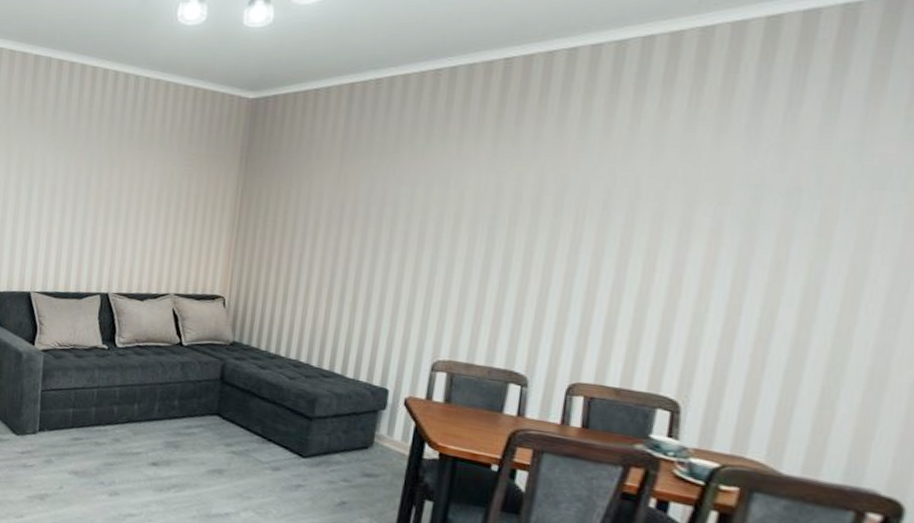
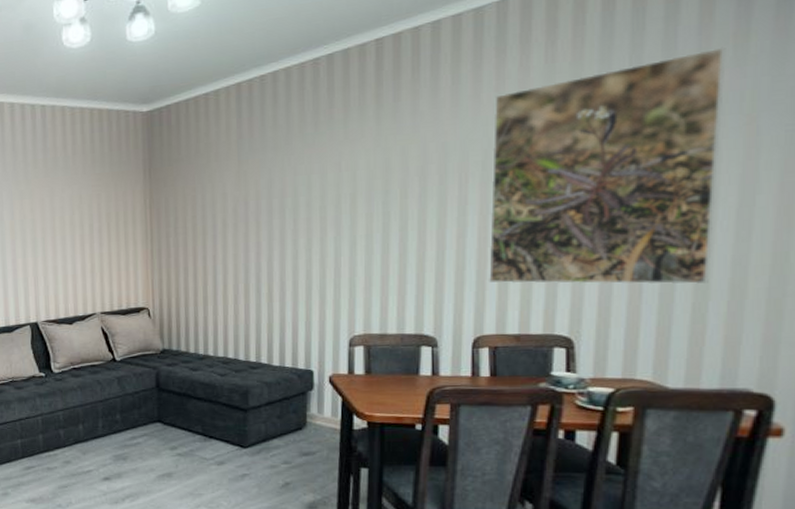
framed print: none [594,117,896,368] -> present [489,47,726,285]

